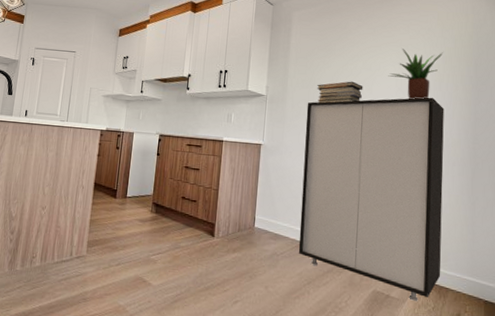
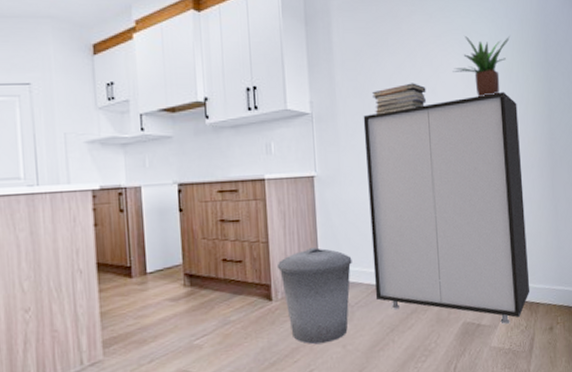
trash can: none [222,200,283,281] -> present [276,248,352,344]

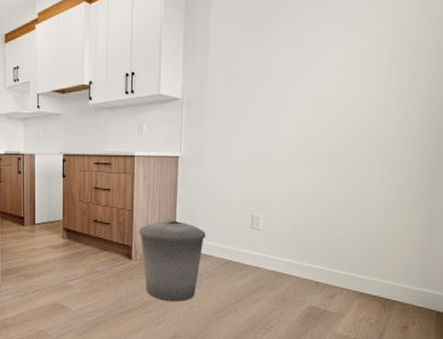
cabinet: present [363,91,530,324] -> none [224,83,404,315]
book stack: present [372,83,427,115] -> none [244,72,301,103]
potted plant: present [453,36,510,98] -> none [333,22,407,89]

